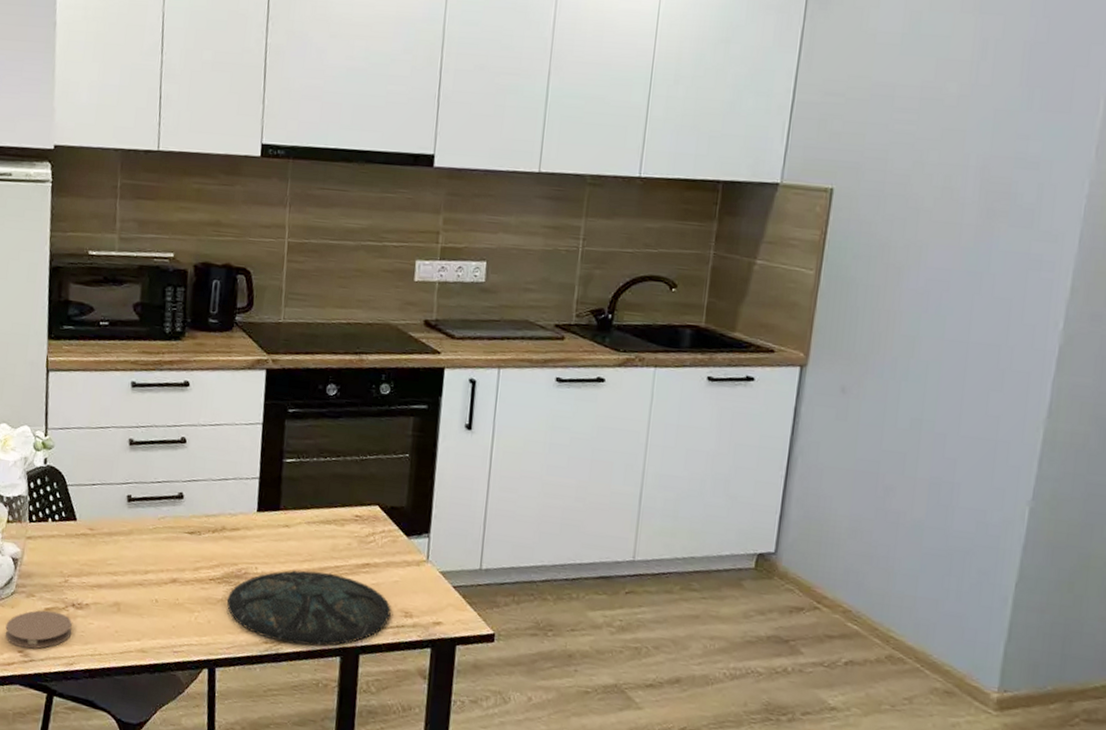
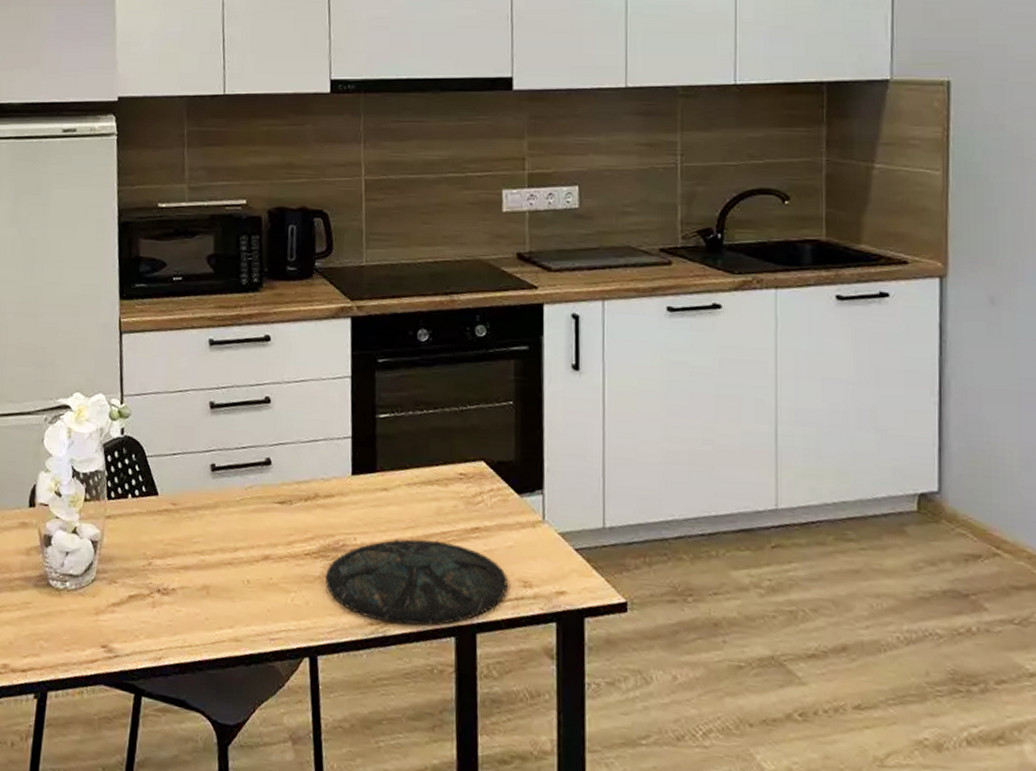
coaster: present [5,610,72,649] -> none [87,598,159,643]

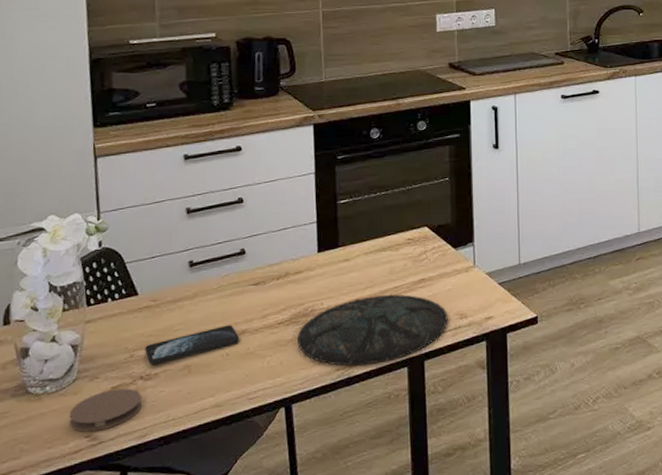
coaster: none [87,598,159,643] -> present [69,388,142,432]
smartphone: none [163,546,262,579] -> present [145,325,239,365]

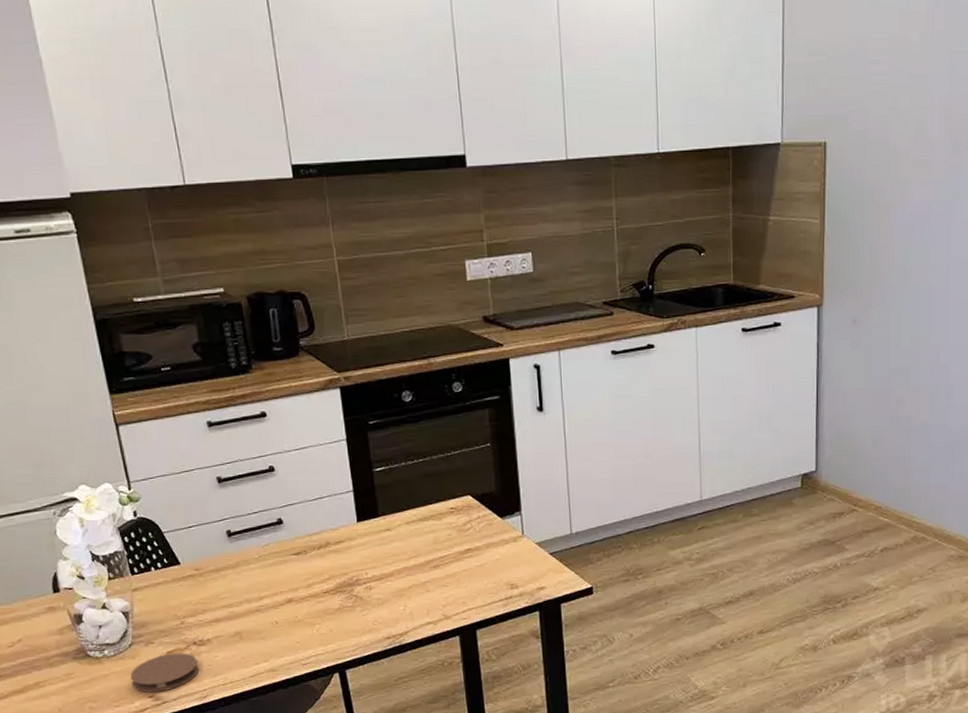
smartphone: present [145,325,239,365] -> none [194,593,286,632]
plate: present [296,294,448,366] -> none [344,564,498,634]

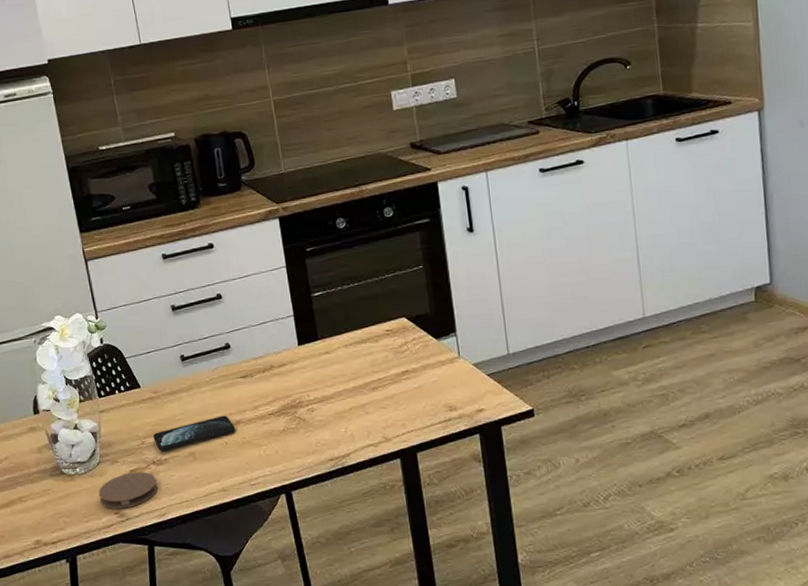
smartphone: none [194,593,286,632] -> present [153,415,235,452]

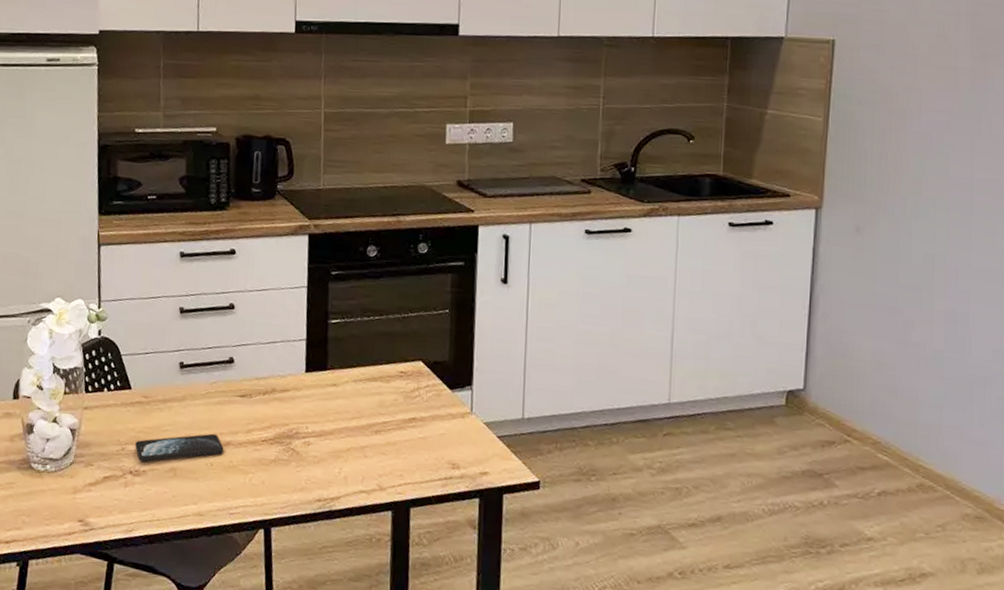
coaster: present [98,472,158,509] -> none [65,478,131,518]

